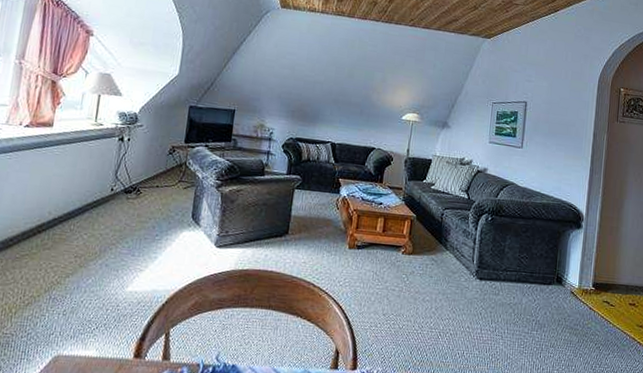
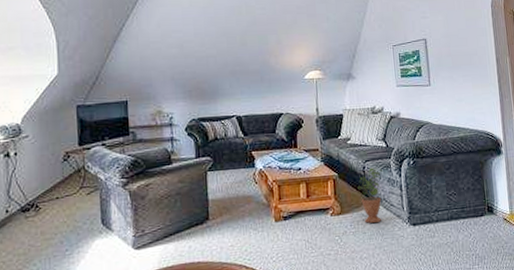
potted plant: none [433,215,461,269] -> present [358,166,383,223]

